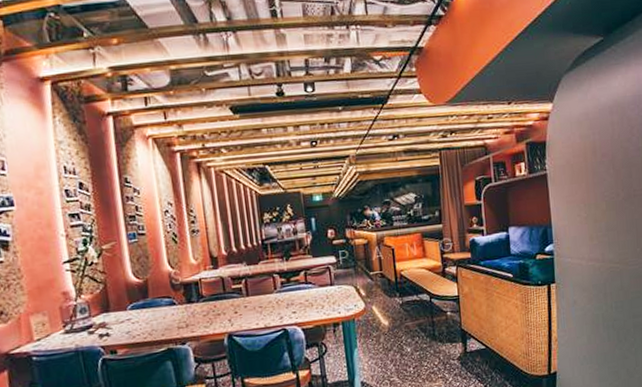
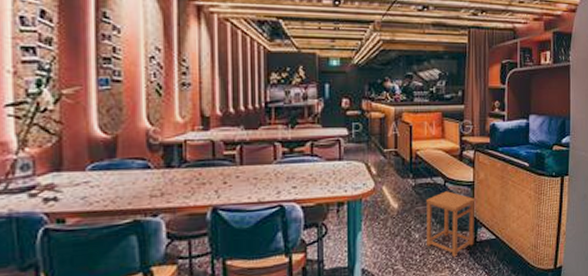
side table: none [414,306,465,368] -> present [425,191,475,257]

